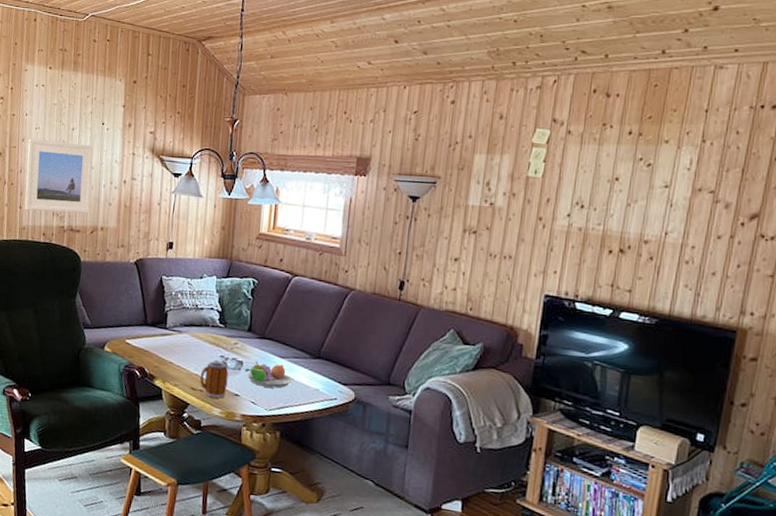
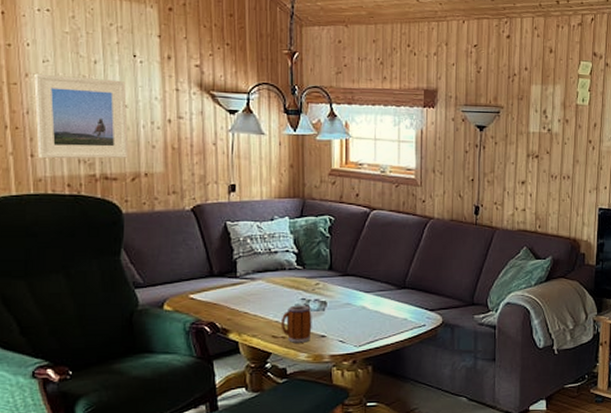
fruit bowl: present [245,361,293,388] -> none [330,299,380,324]

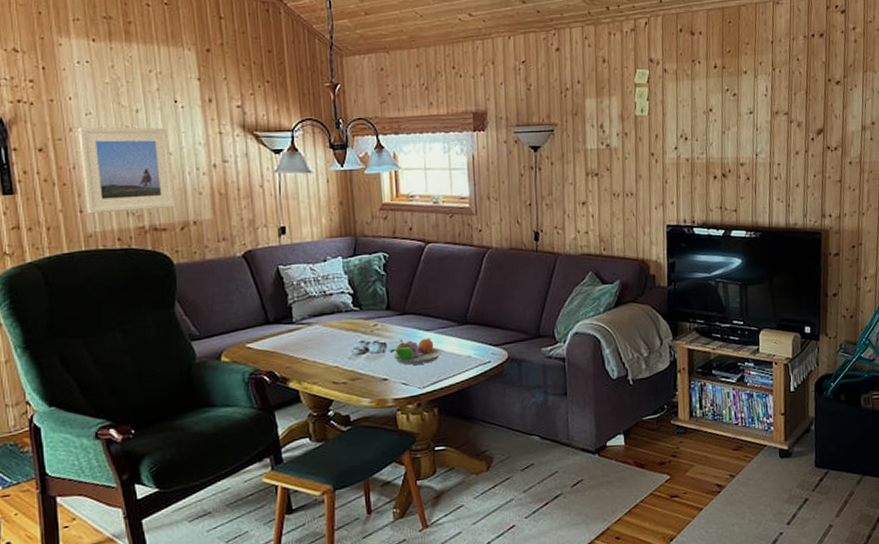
mug: present [280,305,312,343] -> none [340,348,373,388]
fruit bowl: none [330,299,380,324] -> present [390,337,443,365]

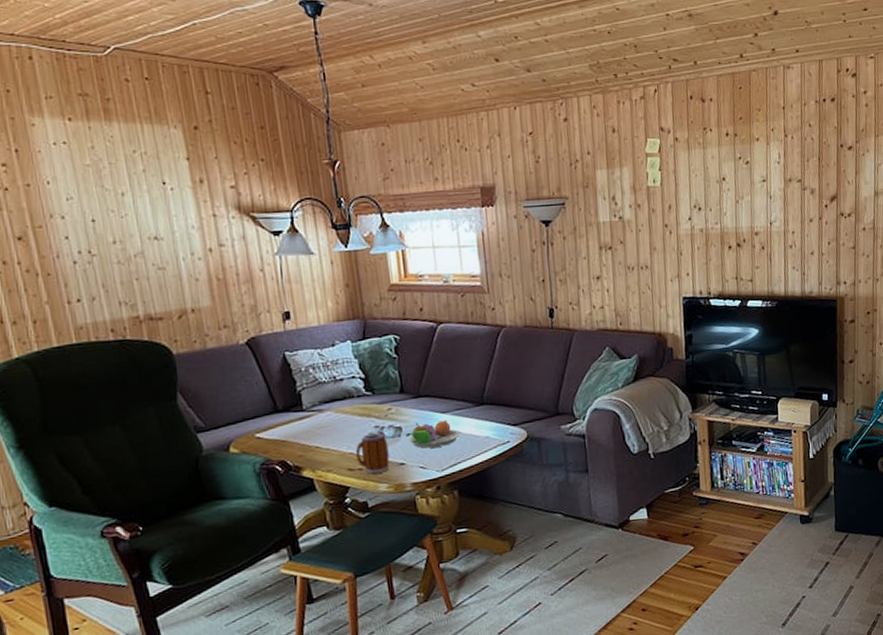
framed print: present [78,127,176,214] -> none [59,211,172,305]
mug: none [340,348,373,388] -> present [355,432,390,474]

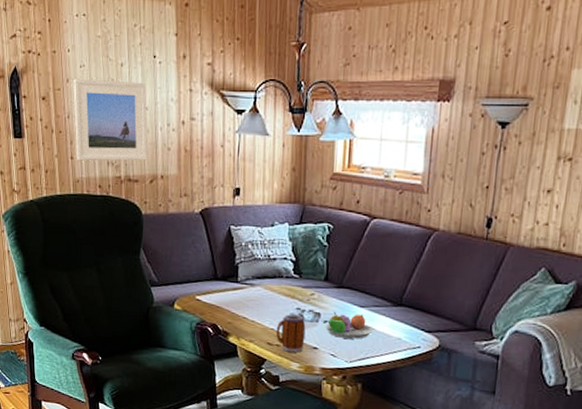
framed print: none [59,211,172,305] -> present [73,78,148,161]

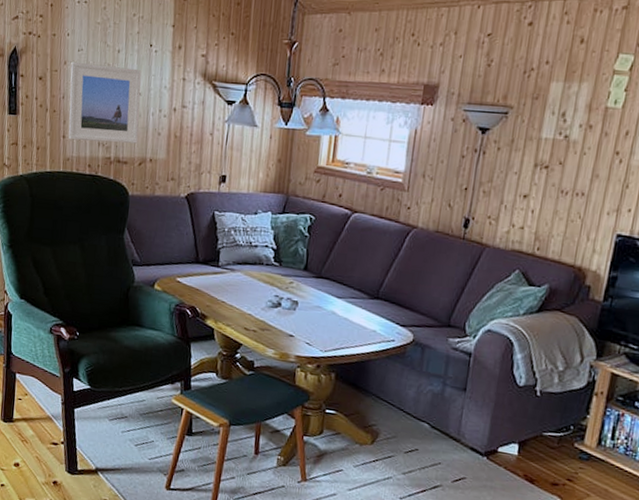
mug: present [276,314,306,353] -> none [253,301,283,339]
fruit bowl: present [323,312,374,339] -> none [300,301,350,329]

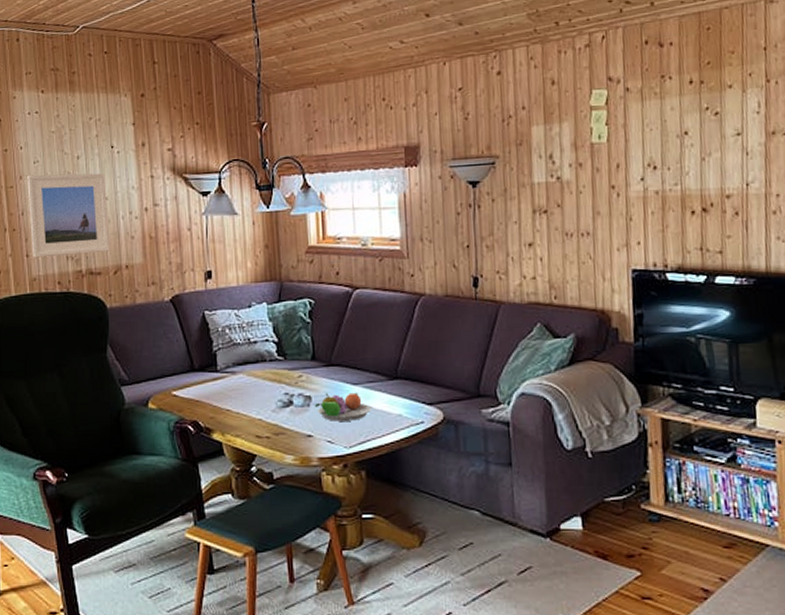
fruit bowl: none [300,301,350,329] -> present [315,392,371,421]

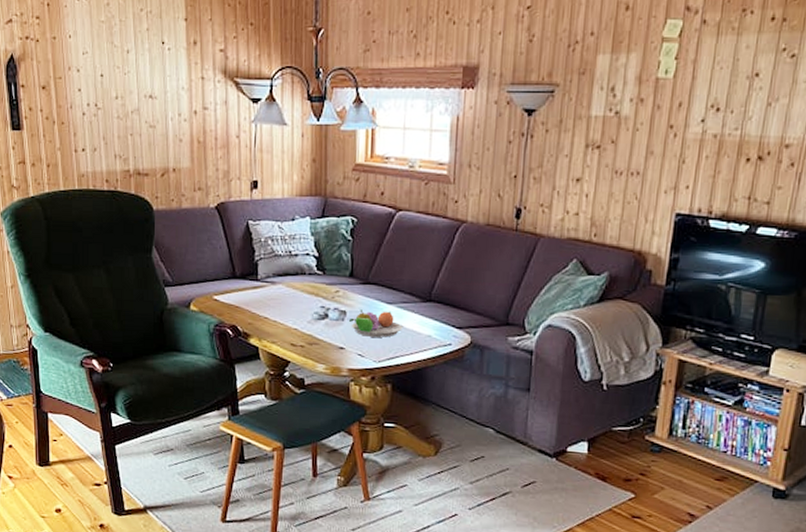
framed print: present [27,173,110,258] -> none [76,66,158,154]

